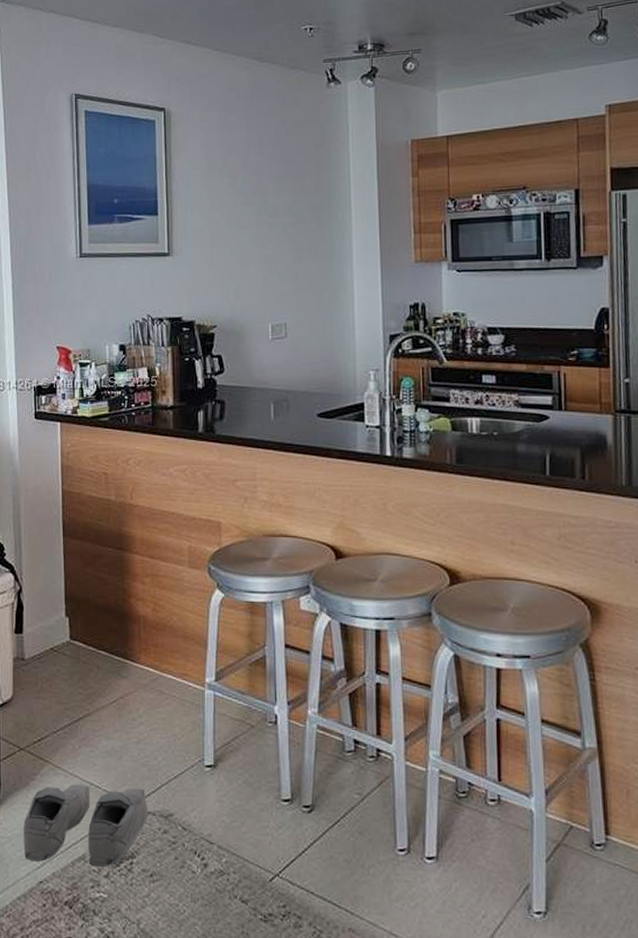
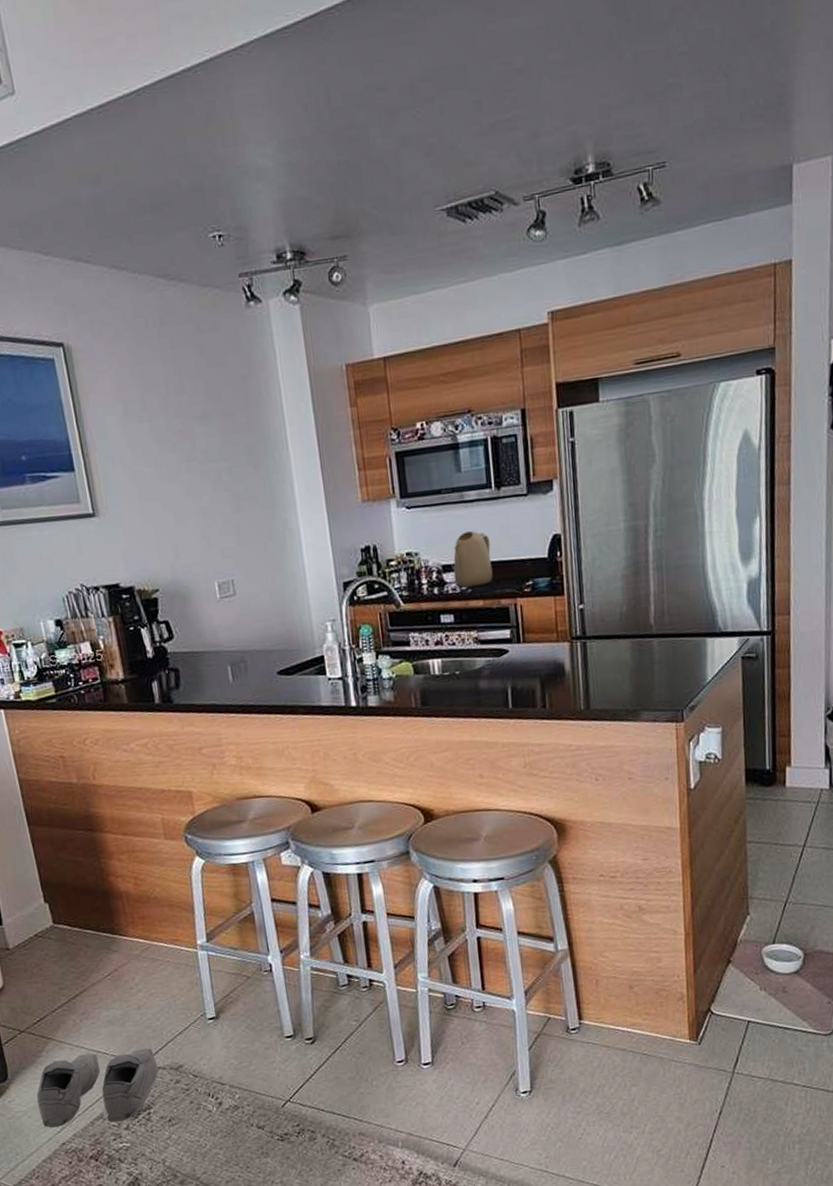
kettle: none [498,298,538,351] -> present [453,531,493,588]

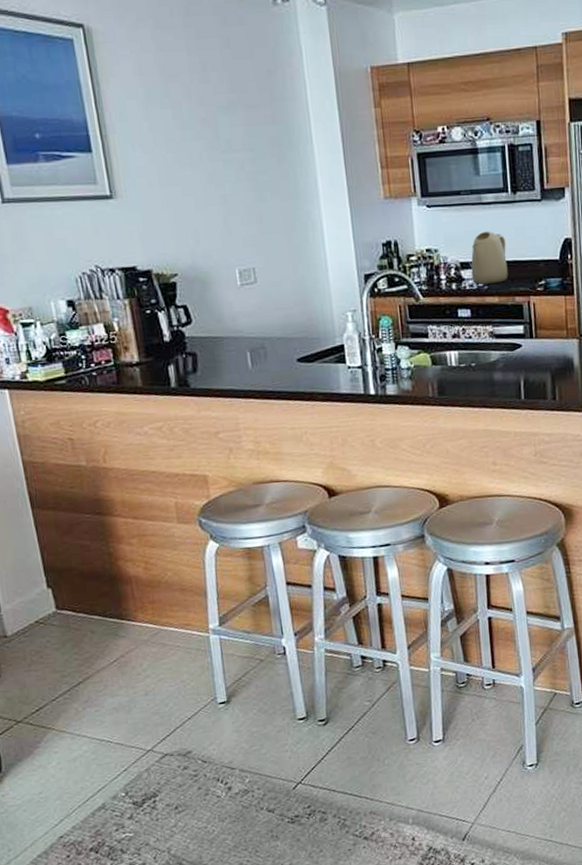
shoe: present [36,1048,159,1128] -> none [33,735,166,821]

